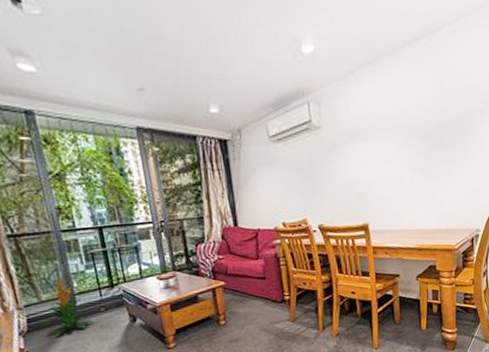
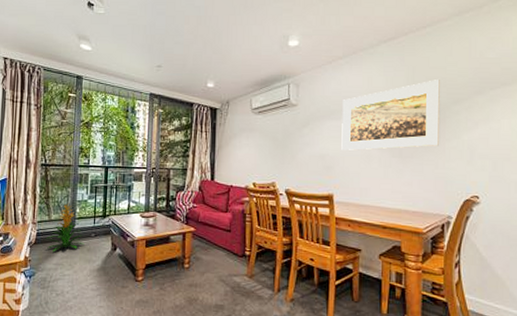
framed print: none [369,86,467,175] -> present [341,80,440,150]

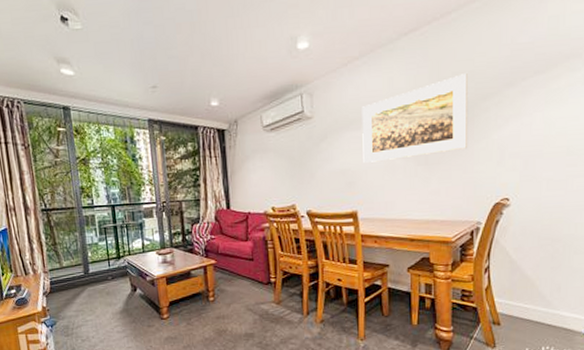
indoor plant: present [46,203,85,252] -> none [61,248,103,299]

